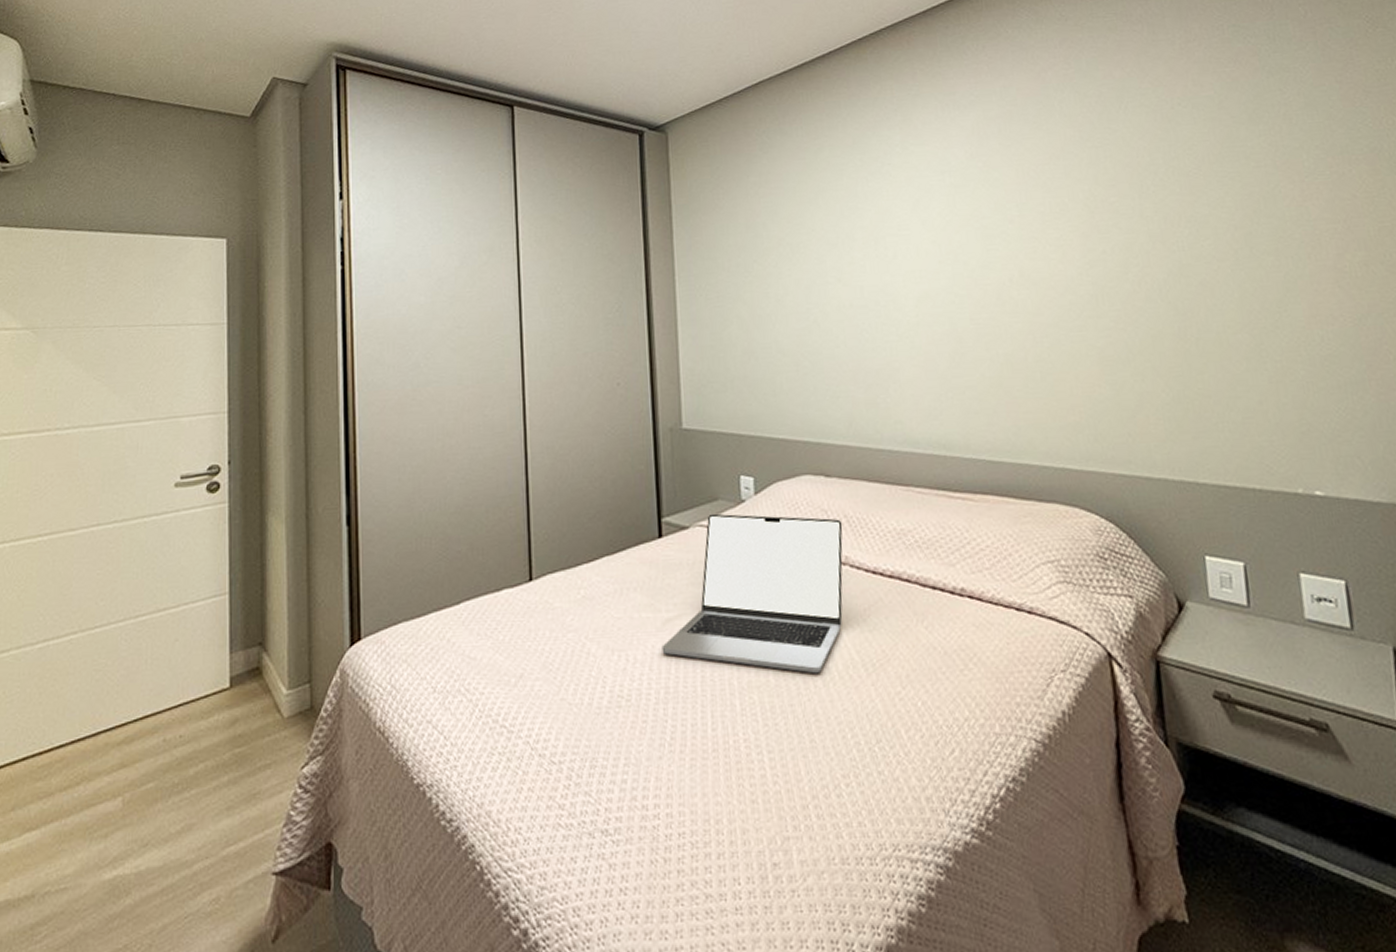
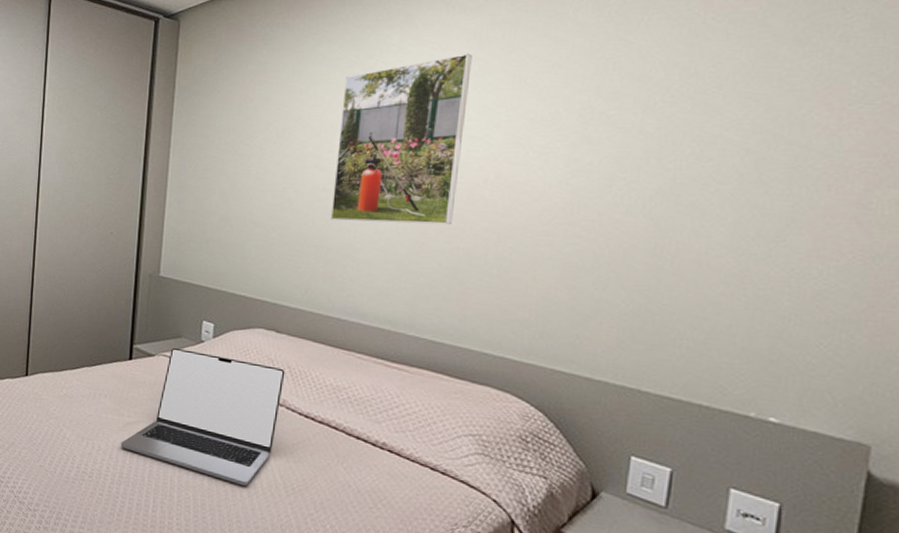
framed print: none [853,150,988,339] -> present [330,54,472,225]

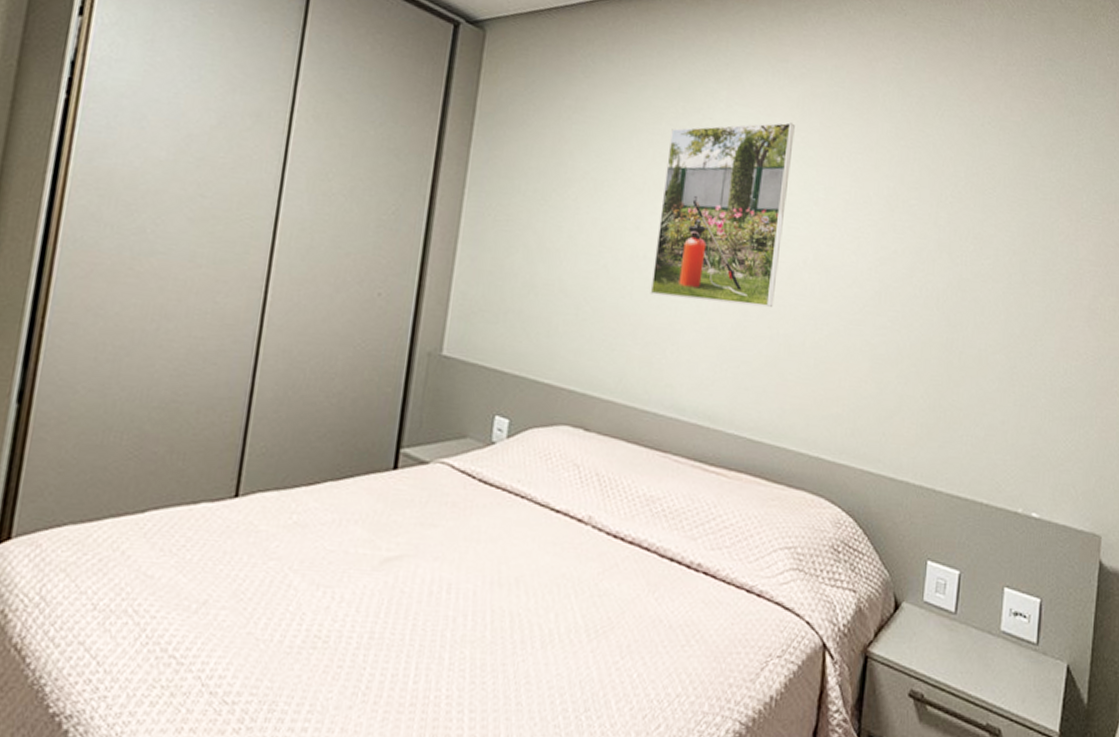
laptop: present [121,347,285,487] -> none [373,451,593,635]

